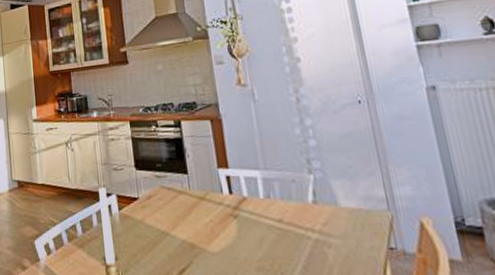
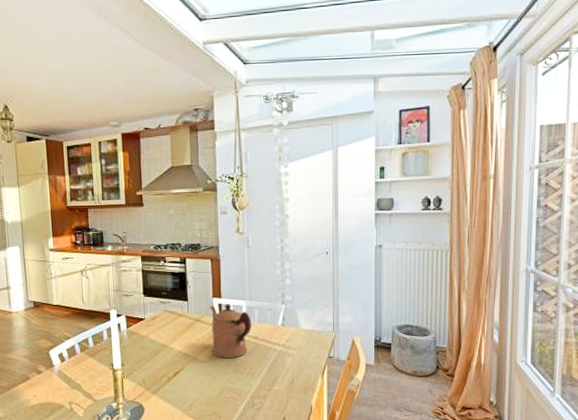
coffeepot: none [216,174,273,250] -> present [210,303,251,358]

